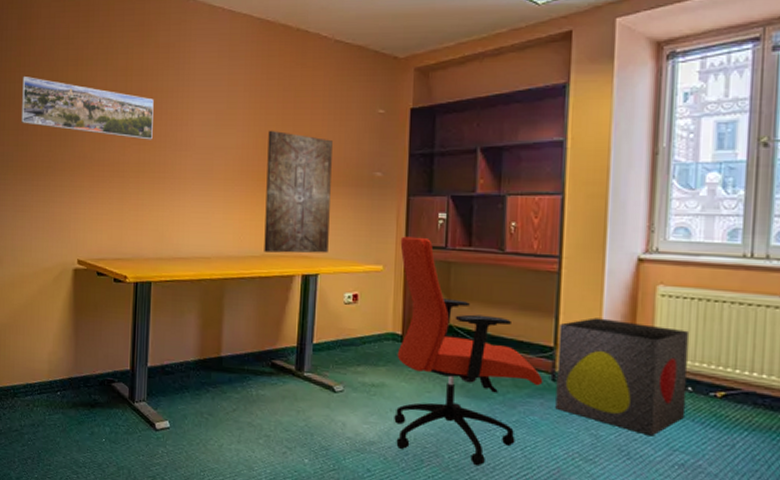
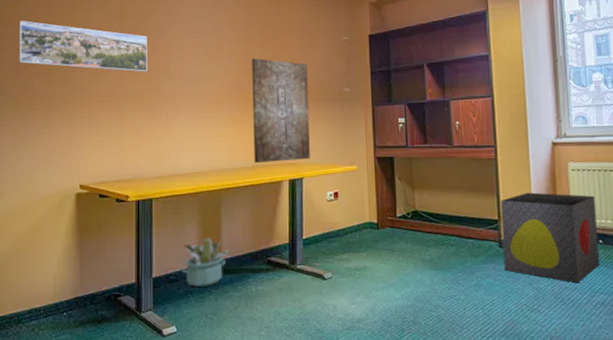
decorative plant: none [178,330,230,383] -> present [182,237,229,287]
office chair: present [394,236,543,466] -> none [369,139,493,328]

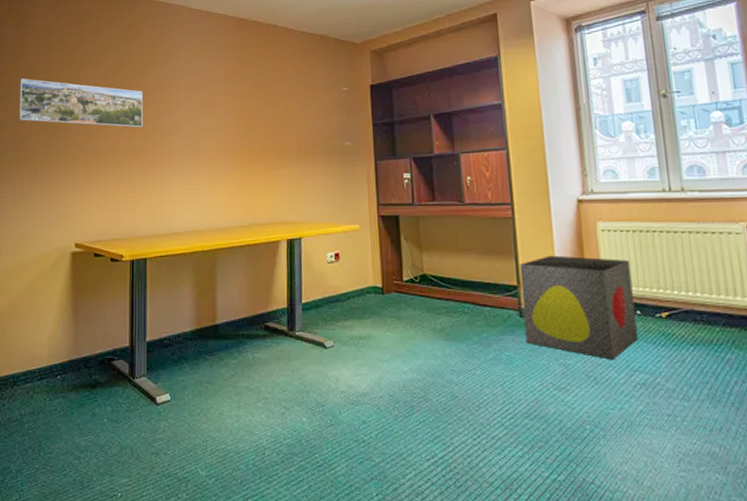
decorative plant: present [182,237,229,287] -> none [176,300,225,352]
wall art: present [252,58,310,163] -> none [248,111,309,221]

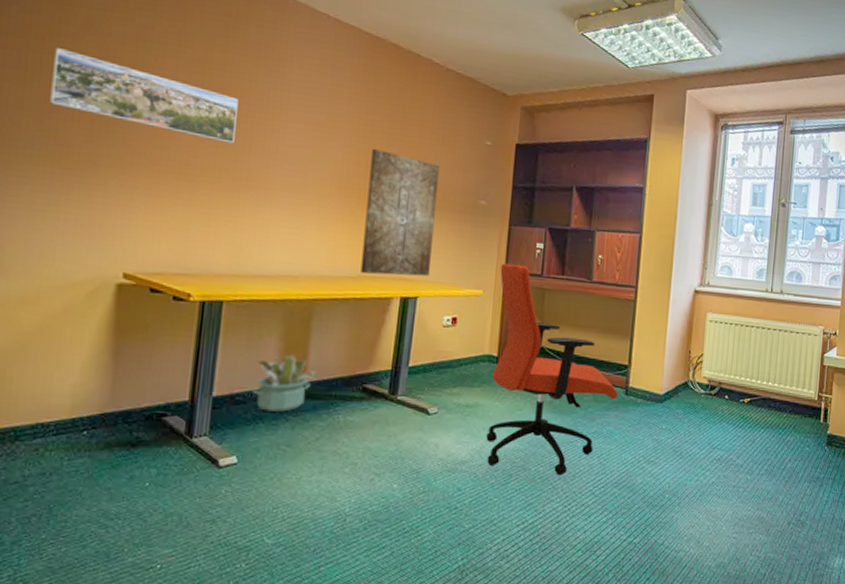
decorative plant: none [176,300,225,352] -> present [252,355,316,412]
wall art: none [248,111,309,221] -> present [360,148,439,277]
office chair: none [372,196,512,406] -> present [486,263,618,476]
storage bin: present [519,255,639,360] -> none [627,339,727,438]

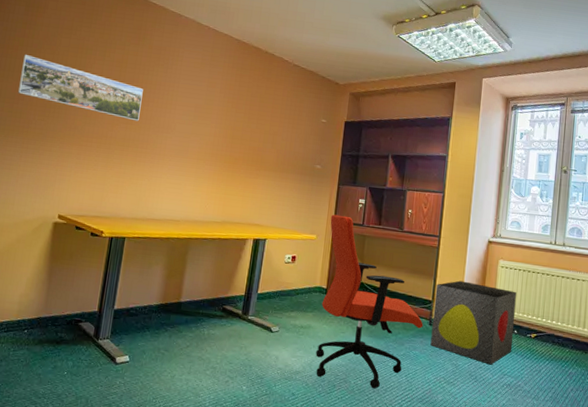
decorative plant: present [252,355,316,412] -> none [142,280,189,324]
wall art: present [360,148,439,277] -> none [224,124,286,224]
storage bin: none [627,339,727,438] -> present [430,280,516,365]

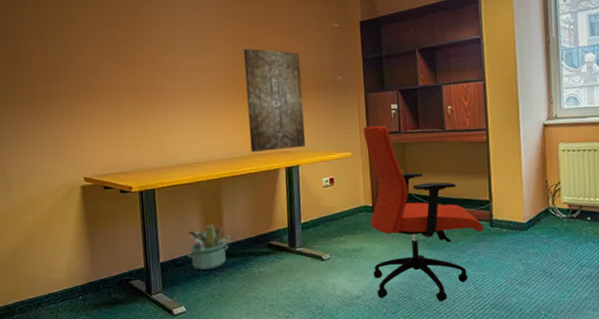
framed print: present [18,55,143,121] -> none [11,17,141,66]
decorative plant: none [142,280,189,324] -> present [187,224,231,270]
wall art: none [224,124,286,224] -> present [244,48,305,152]
storage bin: present [430,280,516,365] -> none [492,173,588,258]

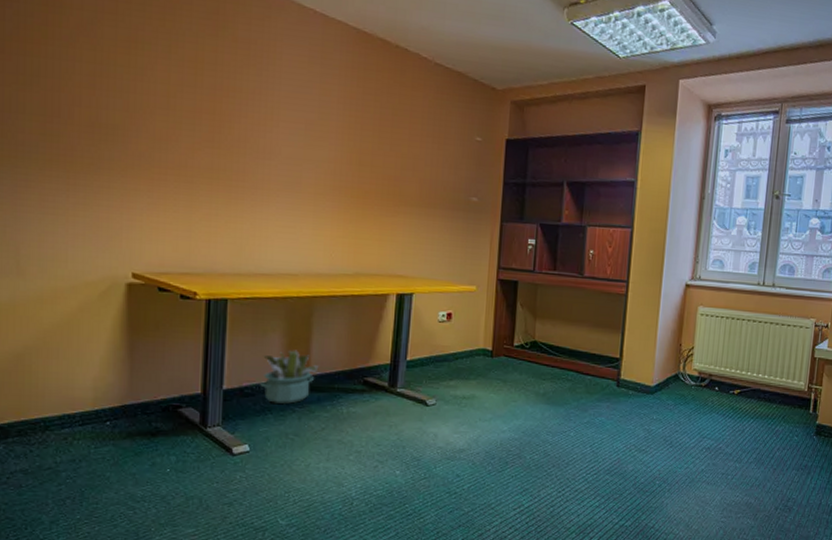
wall art: present [244,48,305,152] -> none [357,146,430,274]
office chair: present [363,125,484,302] -> none [483,259,610,463]

